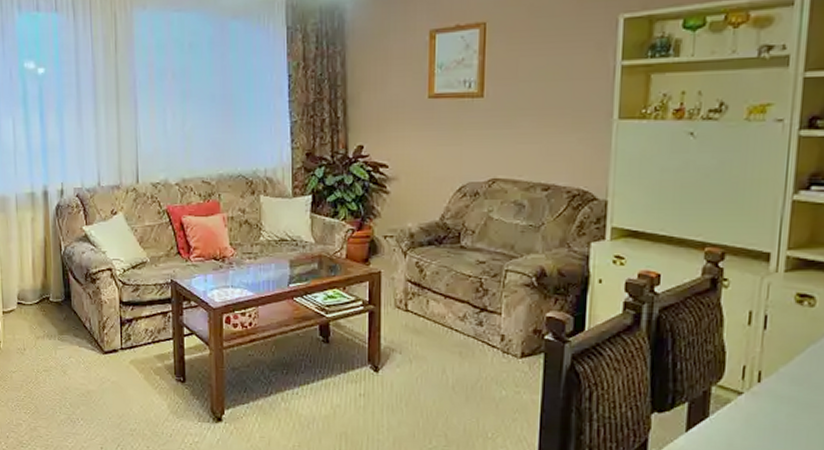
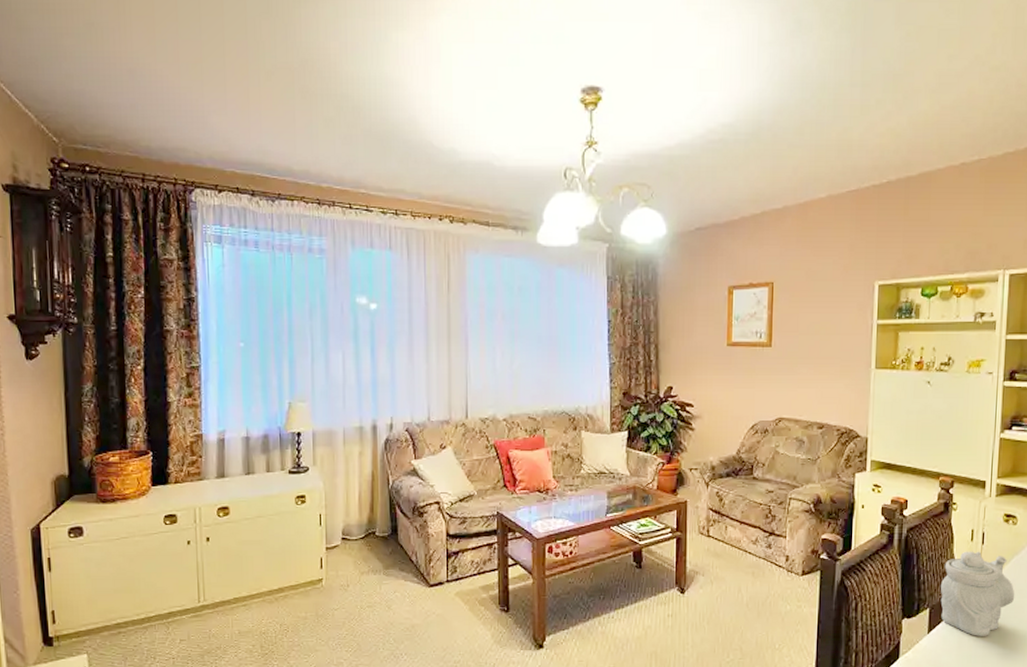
teapot: none [704,337,811,439] -> present [940,551,1015,636]

